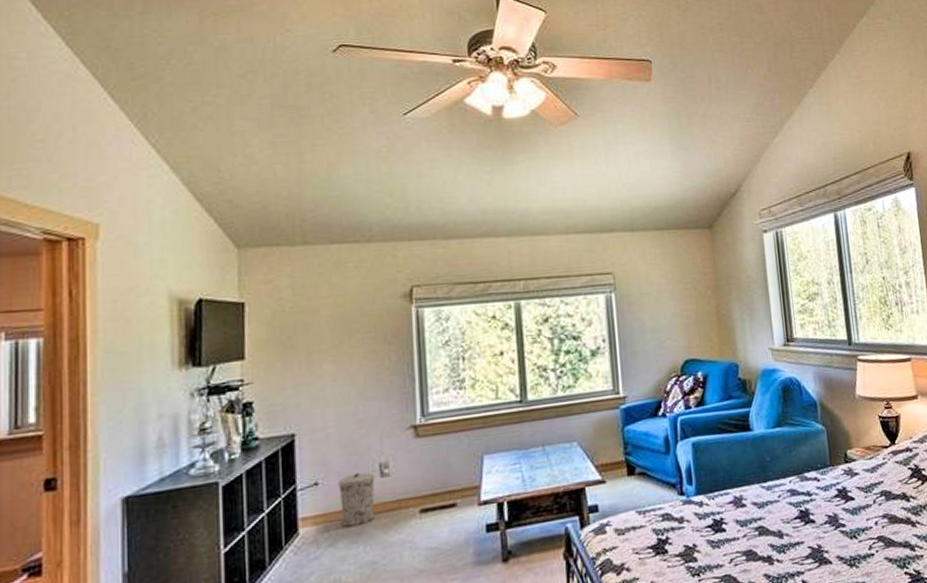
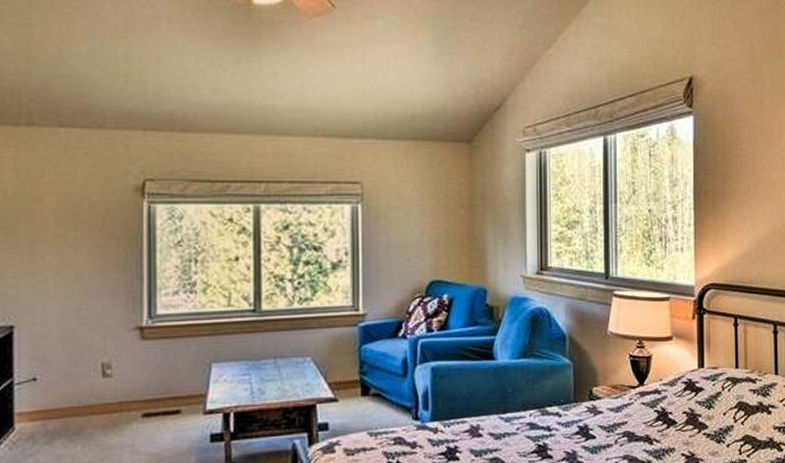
trash can: present [338,472,375,527] -> none [57,371,97,425]

